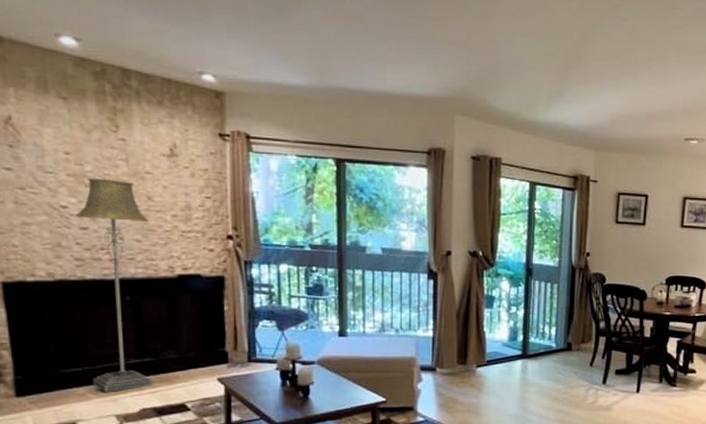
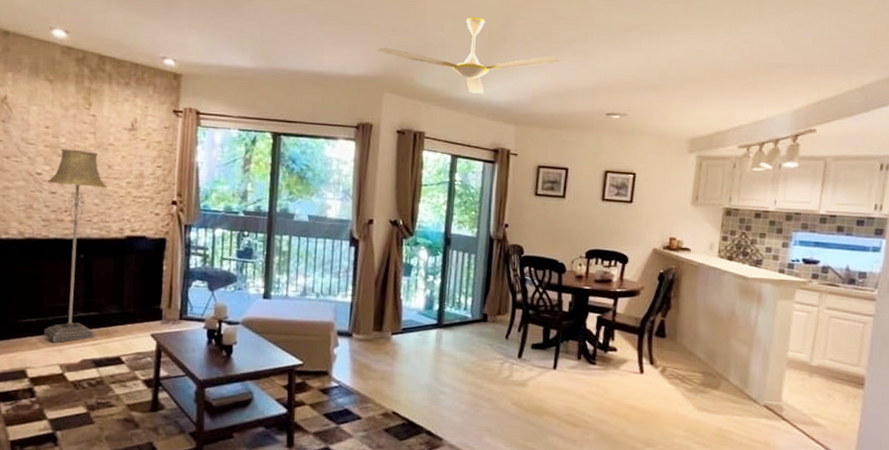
ceiling fan: none [446,32,638,117] -> present [377,16,560,94]

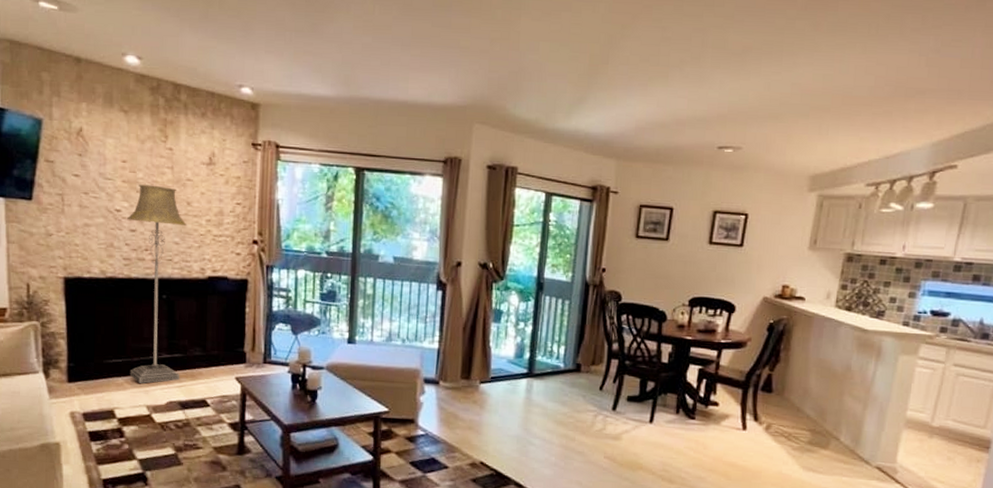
ceiling fan: present [377,16,560,94] -> none [467,37,668,125]

